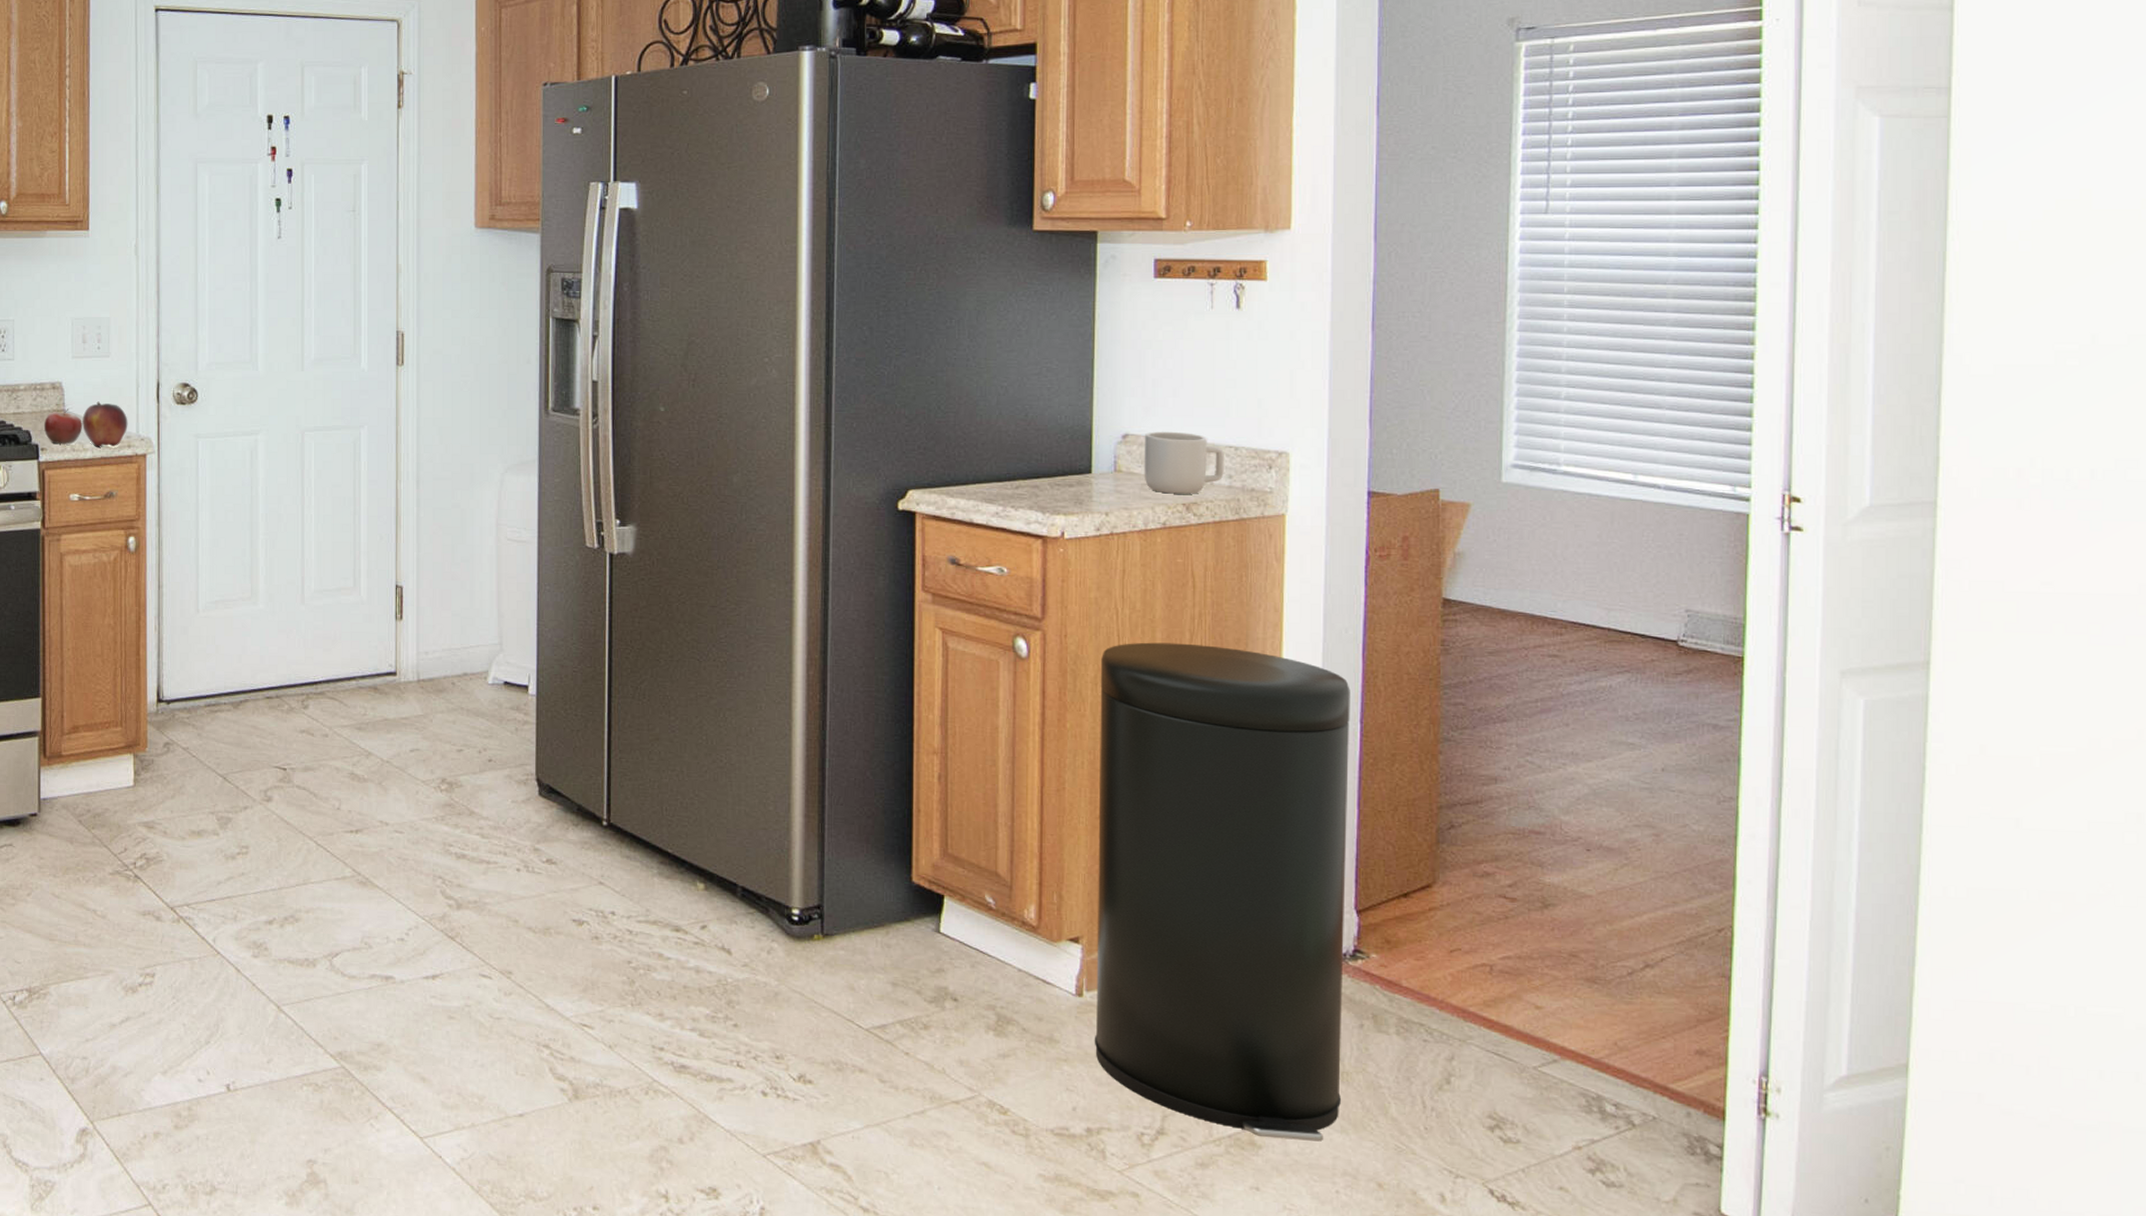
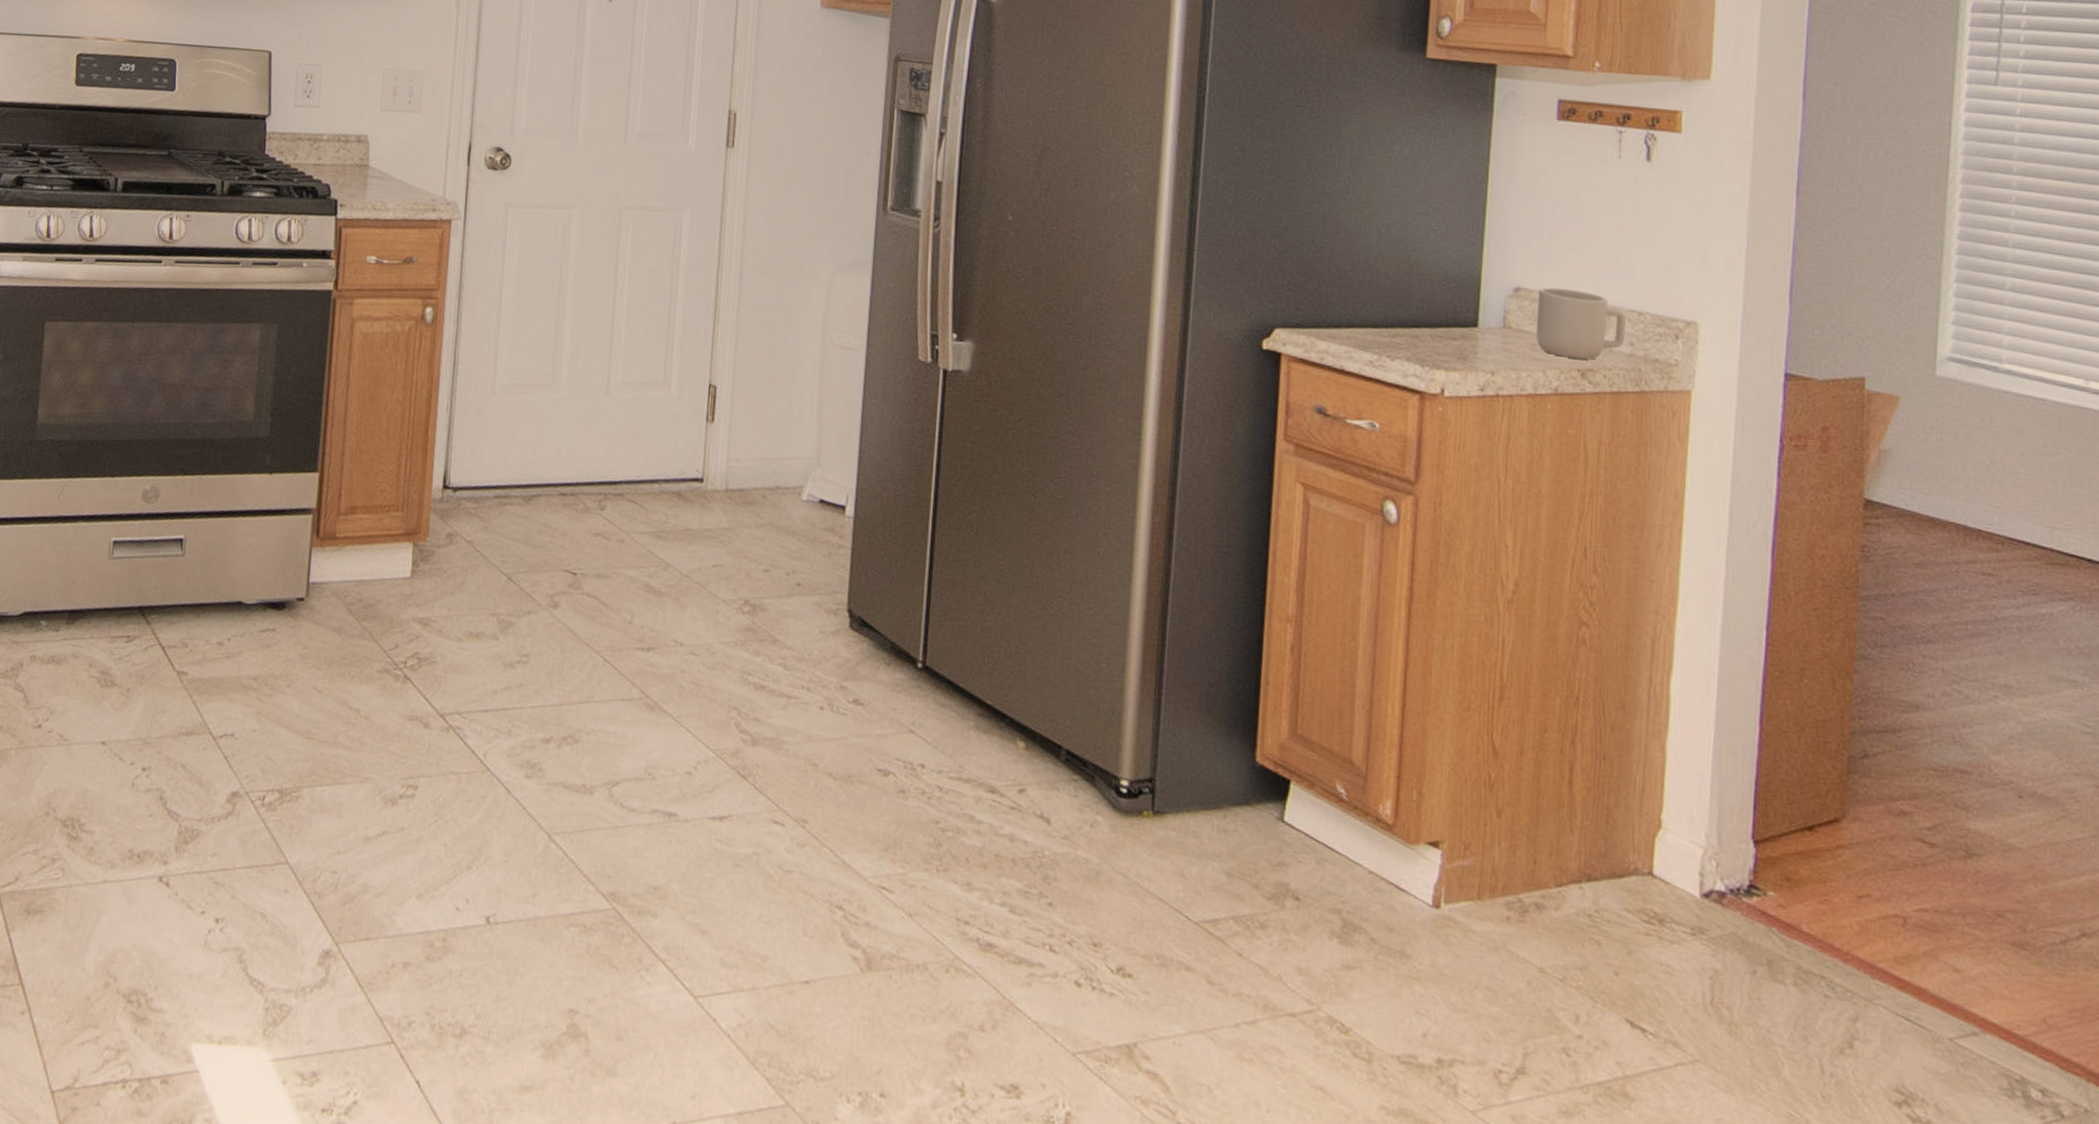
fruit: present [43,409,82,445] -> none [344,164,386,203]
fruit: present [82,401,128,447] -> none [386,159,435,209]
pedal bin: present [1094,642,1350,1142] -> none [1450,518,1757,1100]

